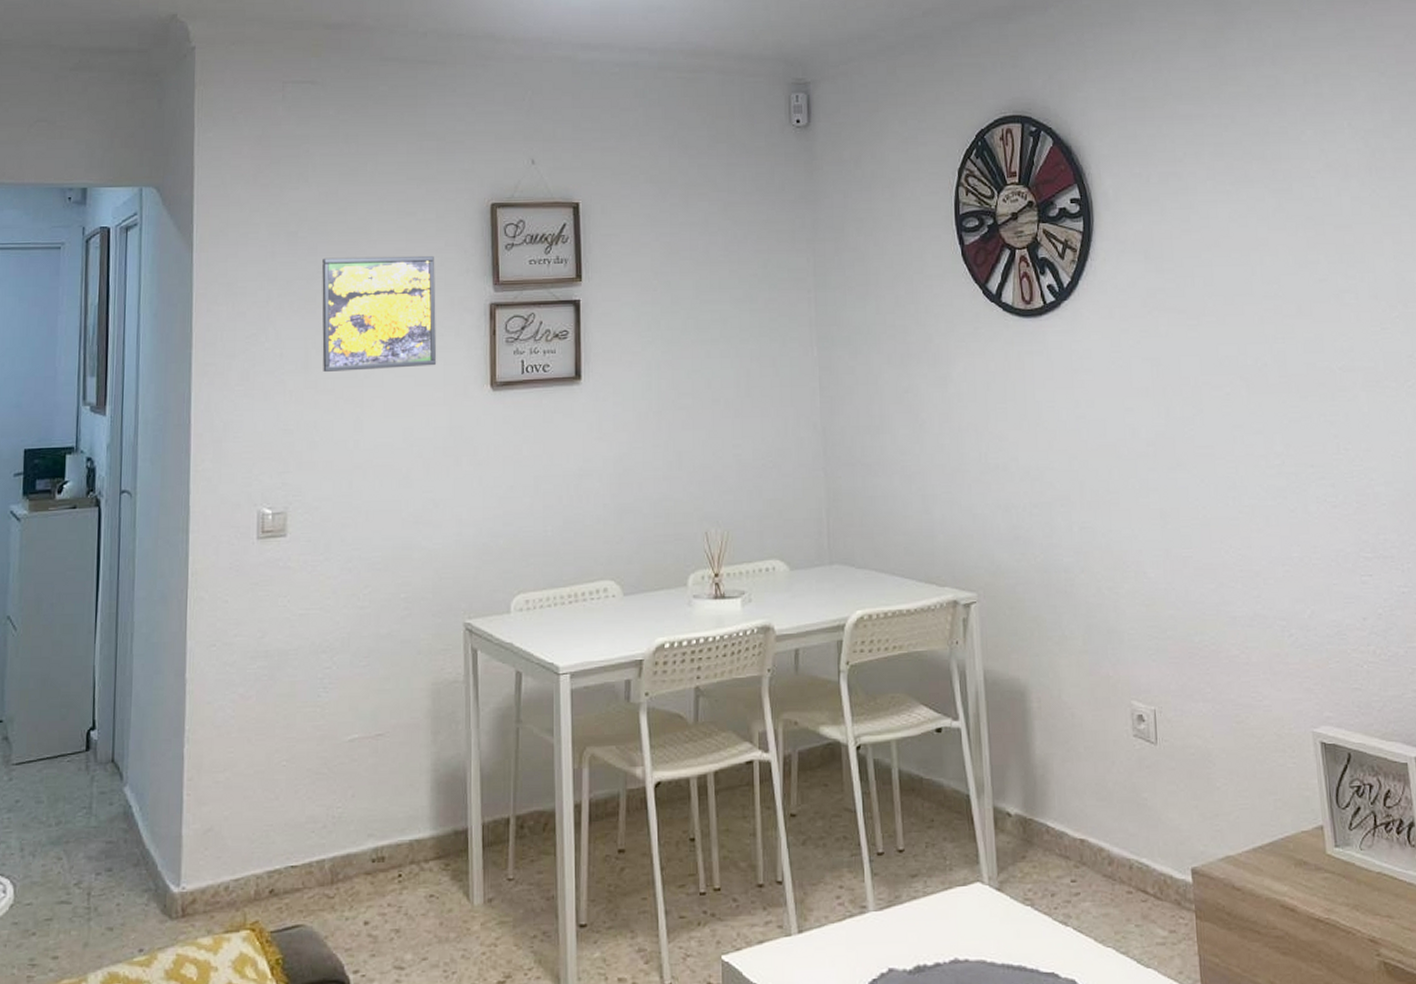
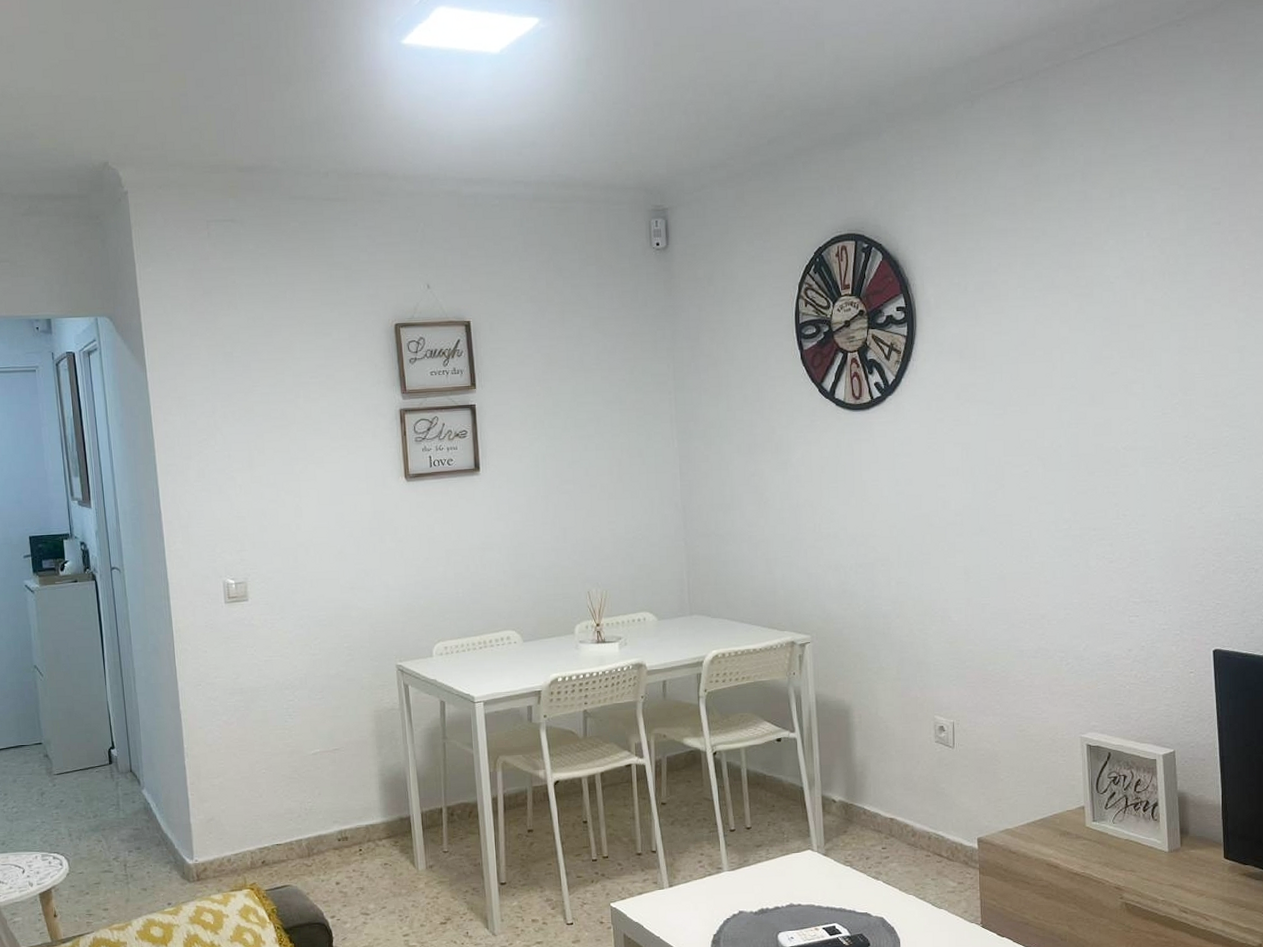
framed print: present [322,255,437,372] -> none [256,370,359,469]

